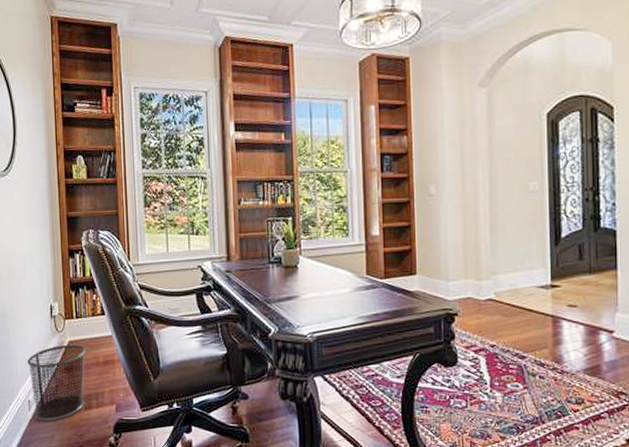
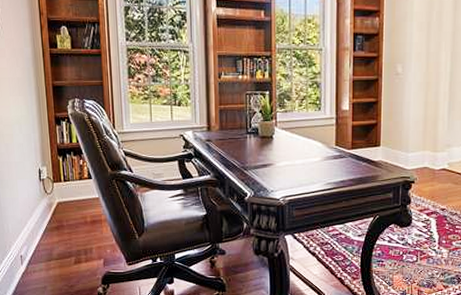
waste bin: present [27,344,86,421] -> none [17,205,74,274]

